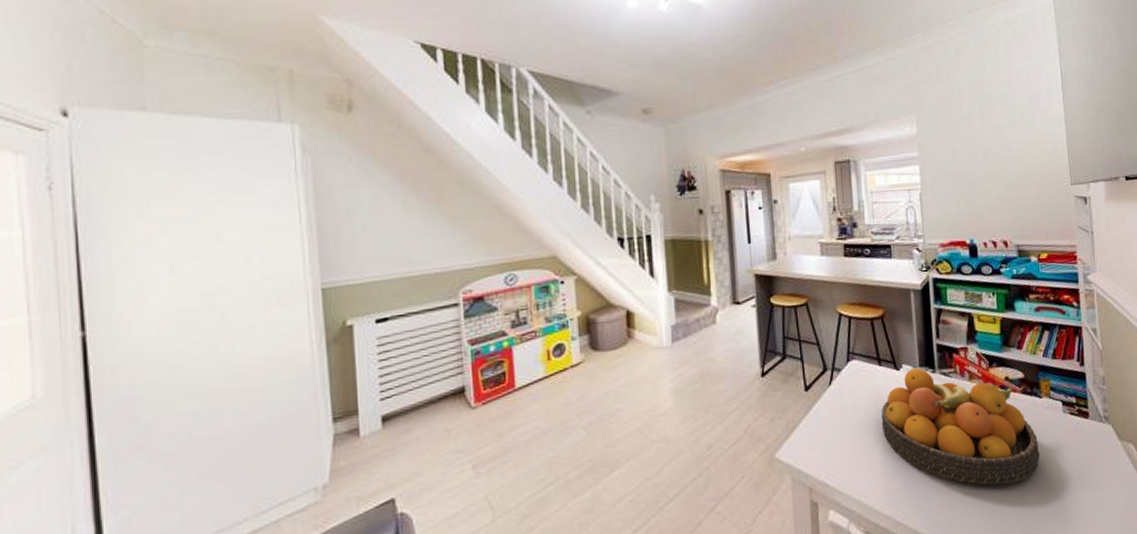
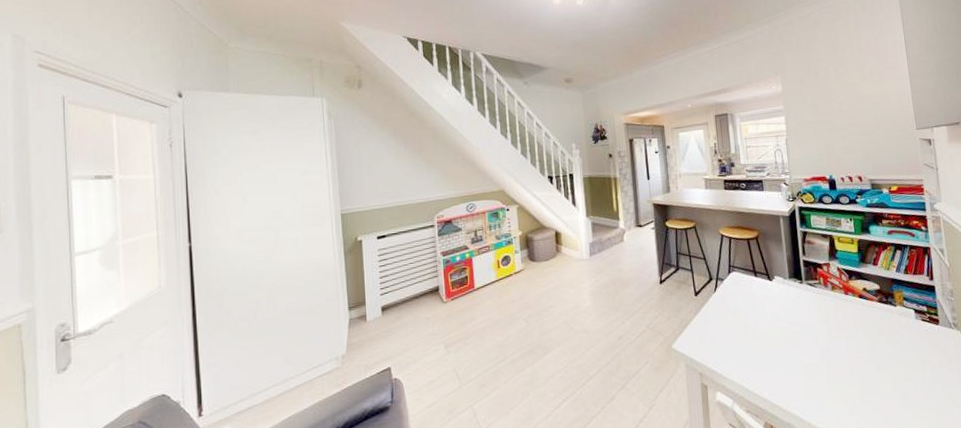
fruit bowl: present [881,368,1040,485] -> none [758,279,896,378]

